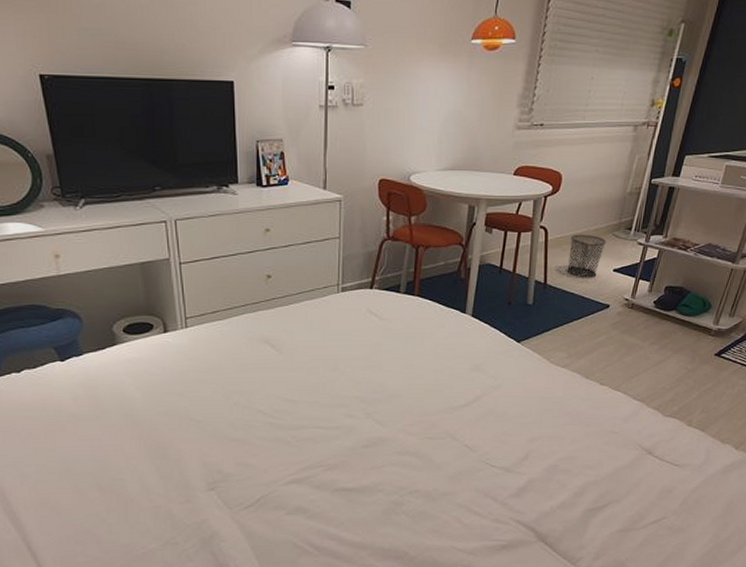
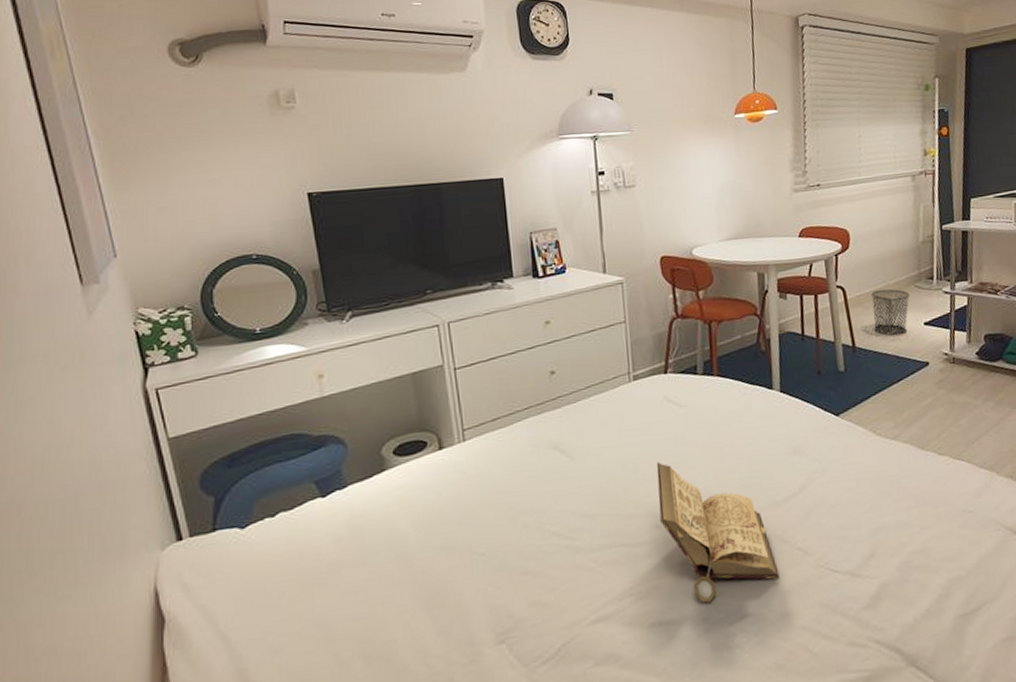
book: none [352,363,446,479] -> present [656,461,780,603]

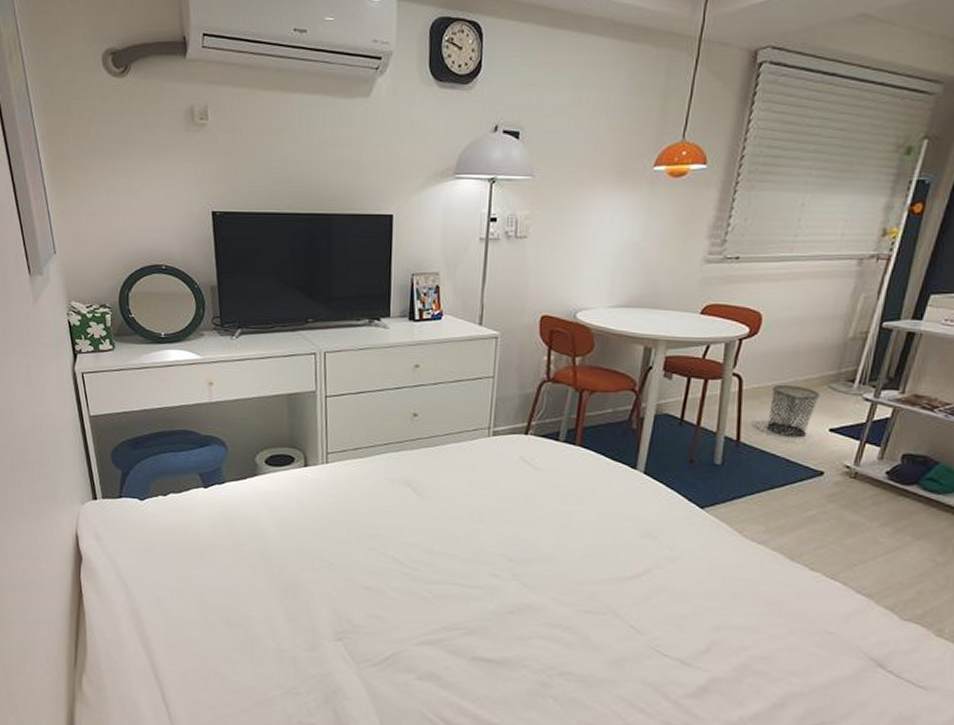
book: present [656,461,780,603] -> none [497,516,606,653]

